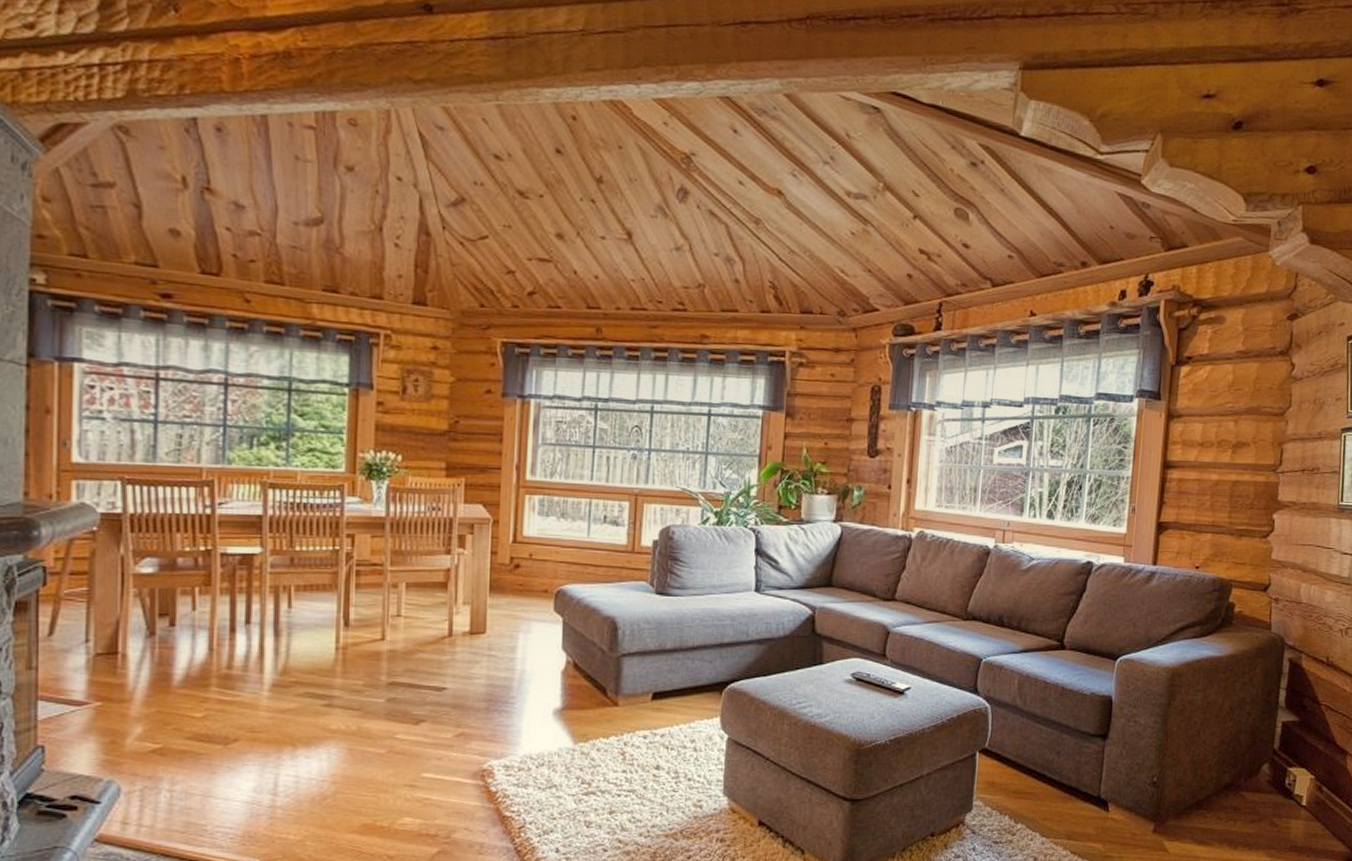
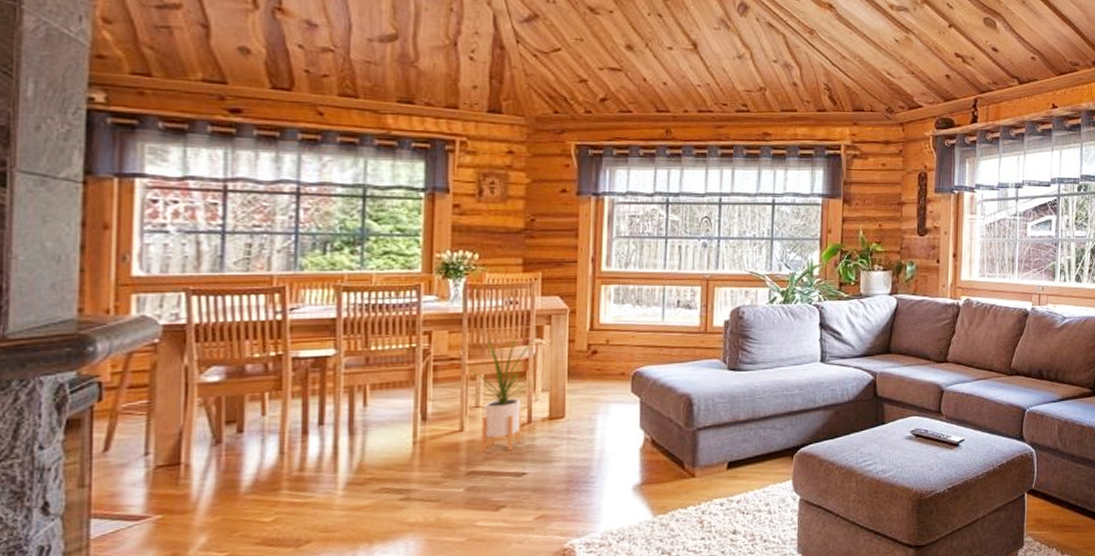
house plant: none [387,540,459,664] -> present [465,334,538,452]

